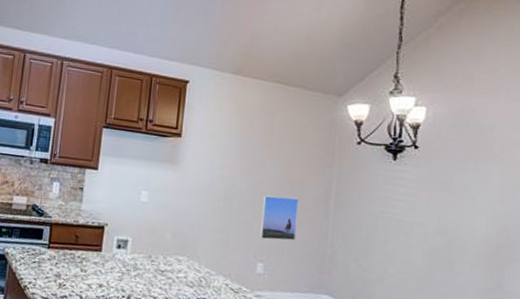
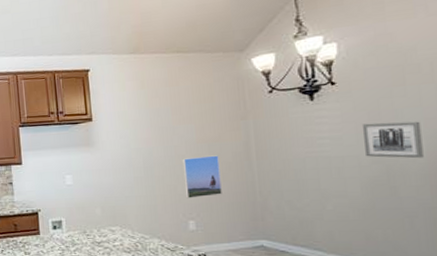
wall art: none [432,193,484,238] -> present [361,121,424,159]

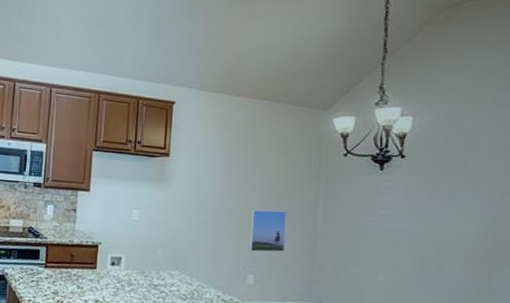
wall art: present [361,121,424,159] -> none [421,200,473,242]

